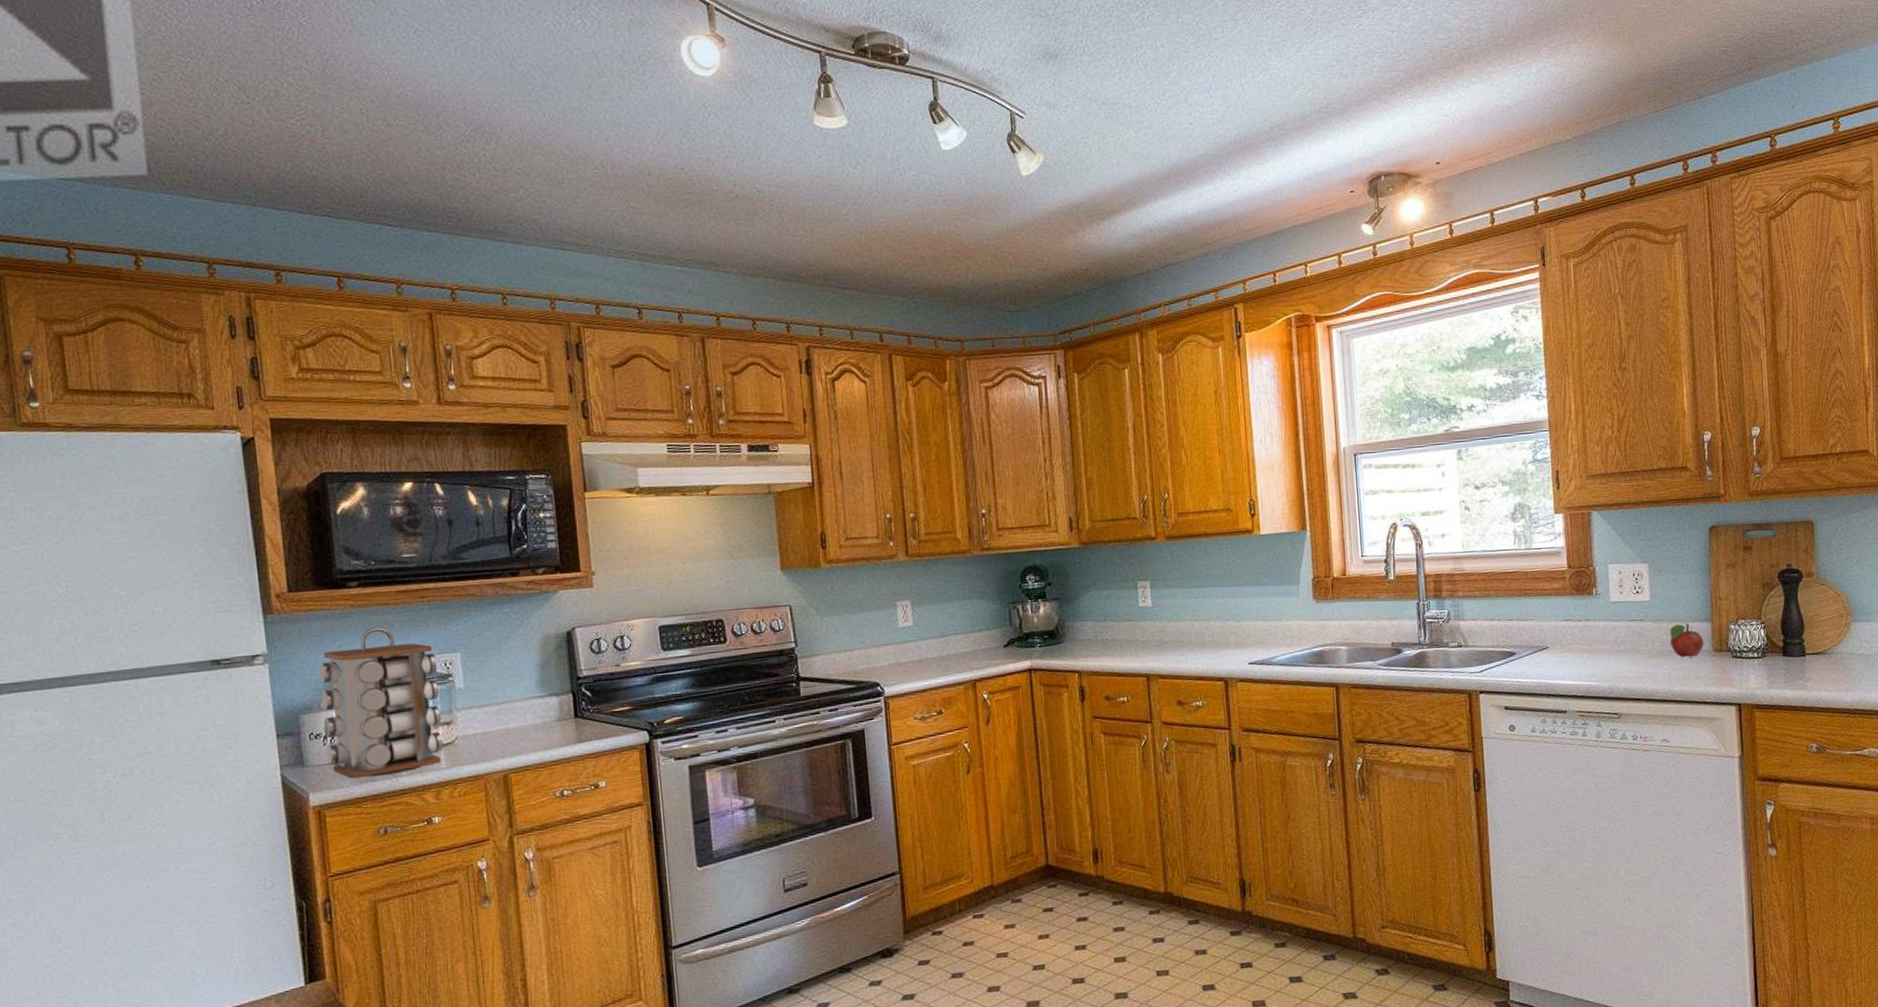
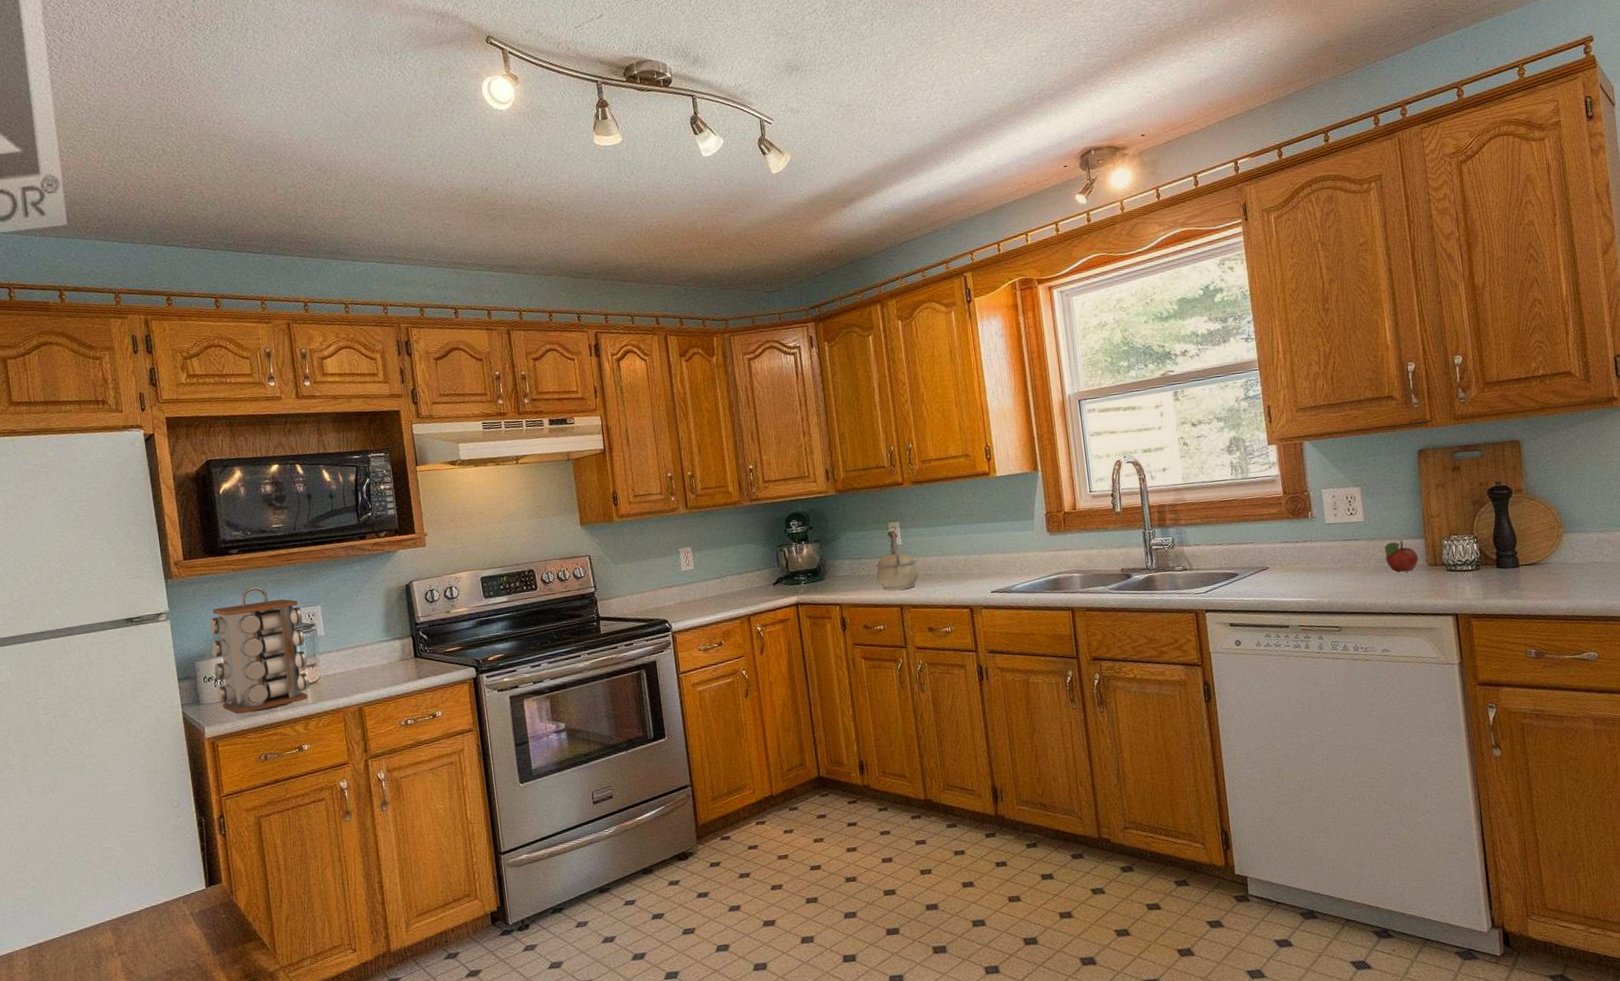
kettle: none [1121,590,1169,659] -> present [876,530,919,591]

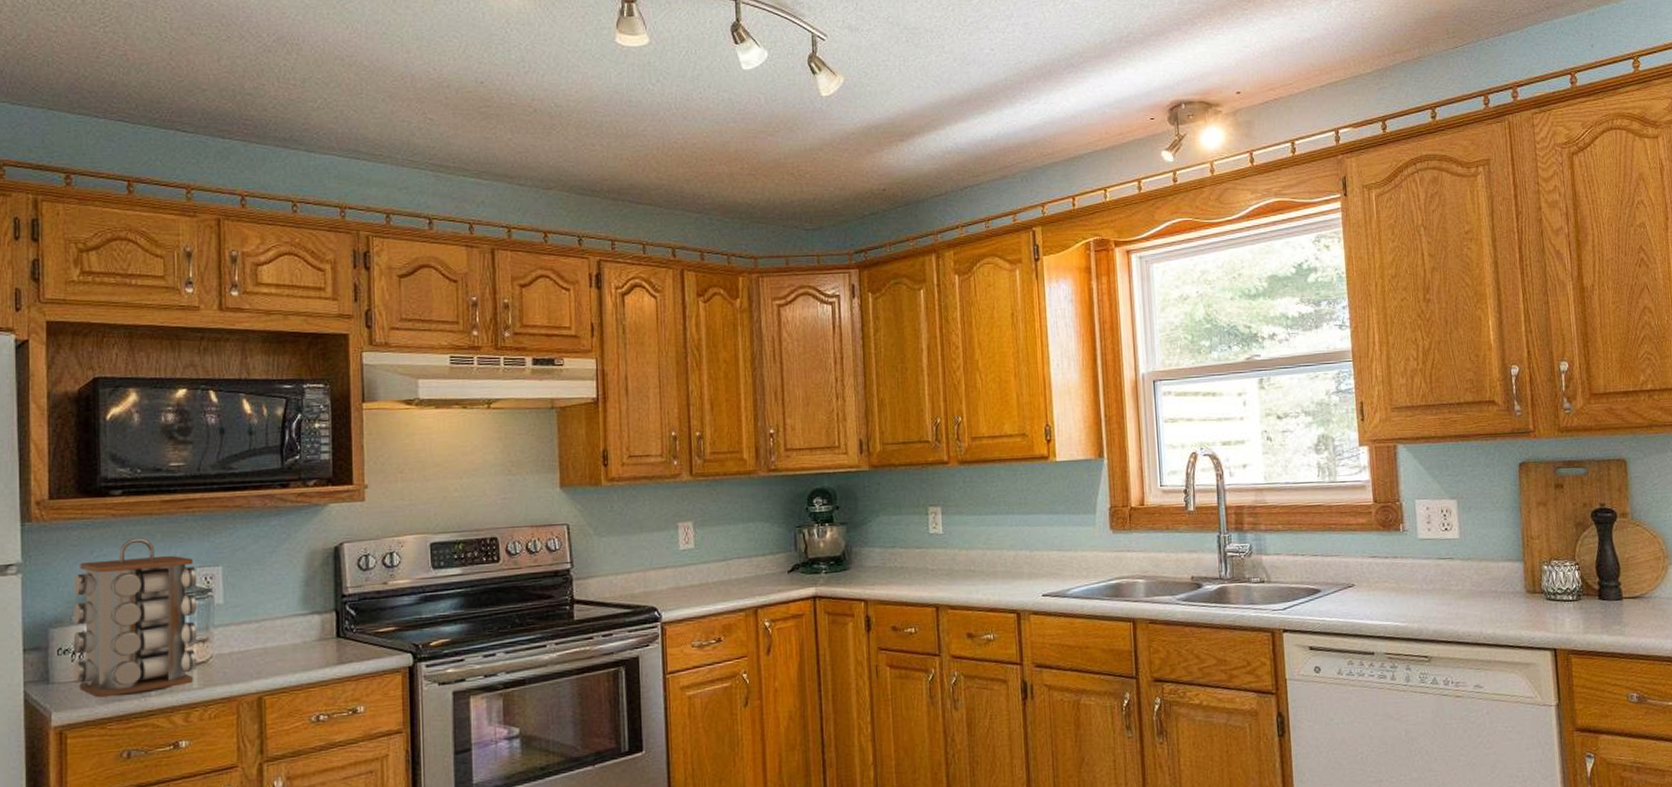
kettle: present [876,530,919,591] -> none [910,516,960,588]
fruit: present [1385,541,1419,573] -> none [1480,563,1517,599]

